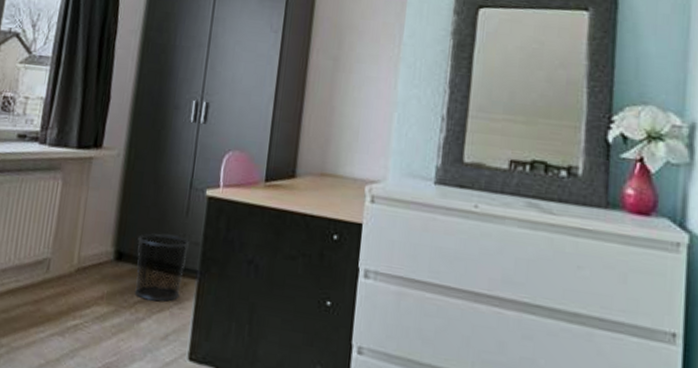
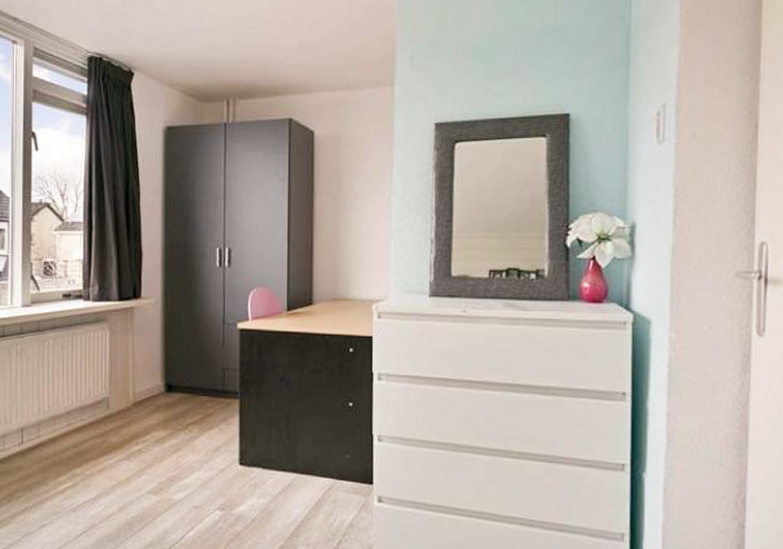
waste bin: present [135,232,191,302] -> none [183,364,229,422]

